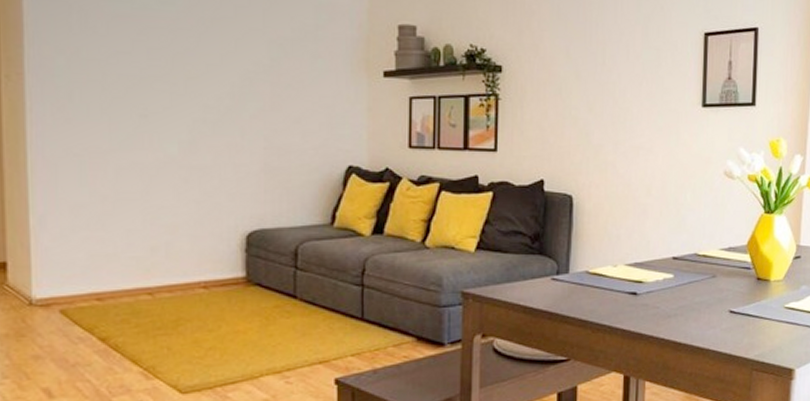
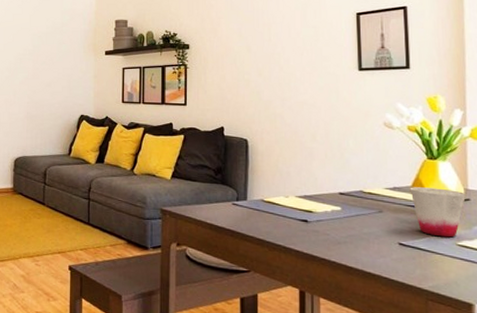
cup: none [744,246,797,300] -> present [410,187,466,238]

